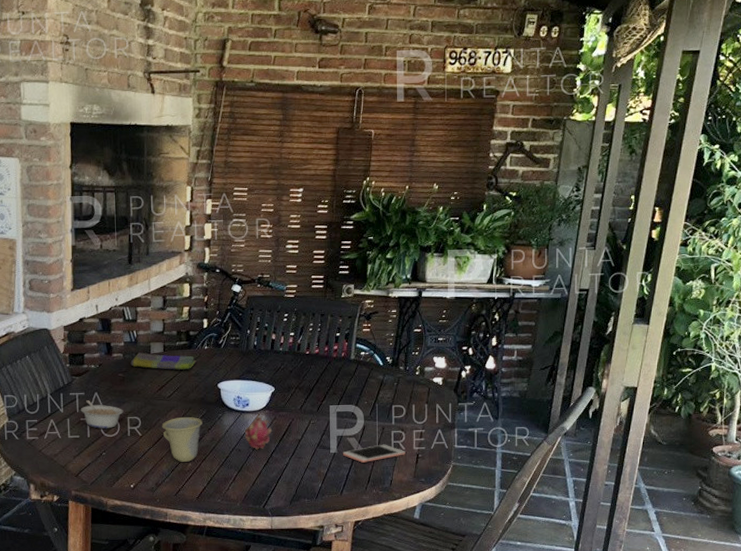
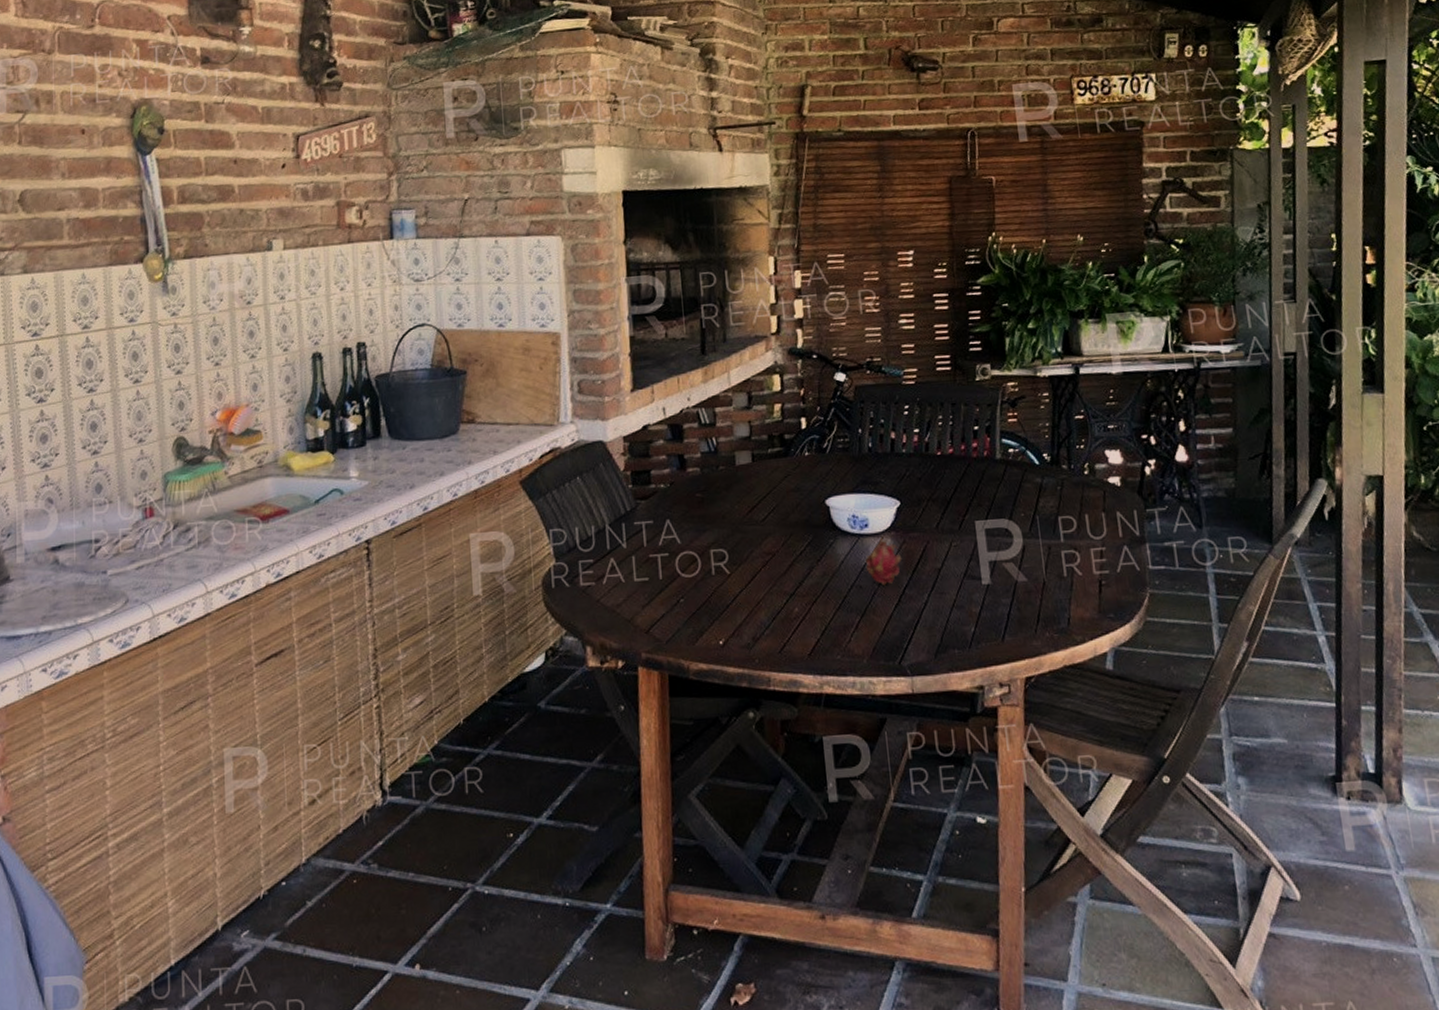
legume: present [80,400,124,429] -> none [648,530,705,567]
dish towel: present [130,352,197,370] -> none [710,464,796,485]
cup: present [161,417,202,462] -> none [755,545,809,607]
cell phone: present [343,444,406,463] -> none [999,569,1084,596]

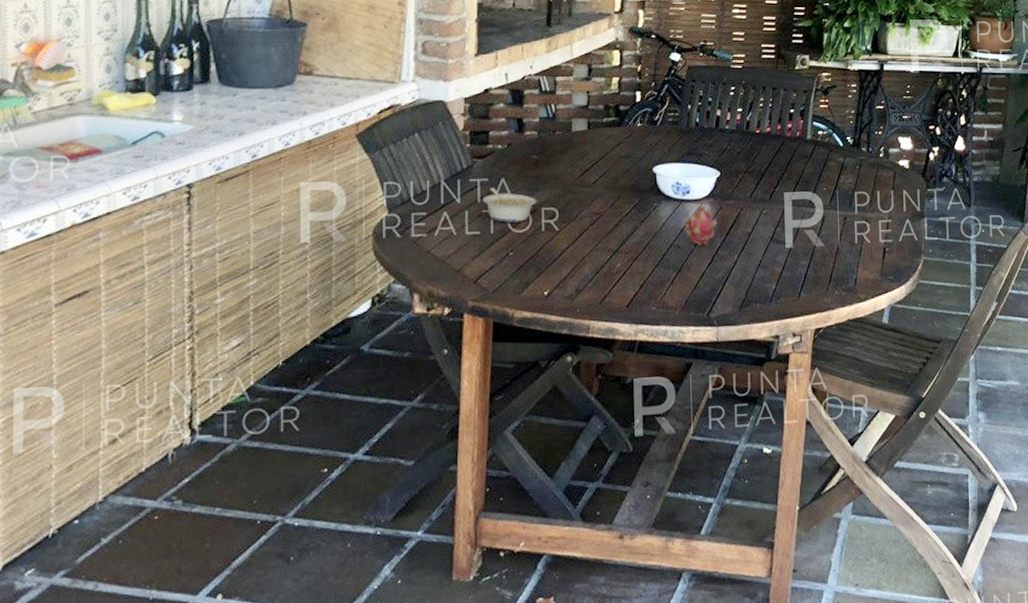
legume: none [648,530,705,567] -> present [482,188,537,223]

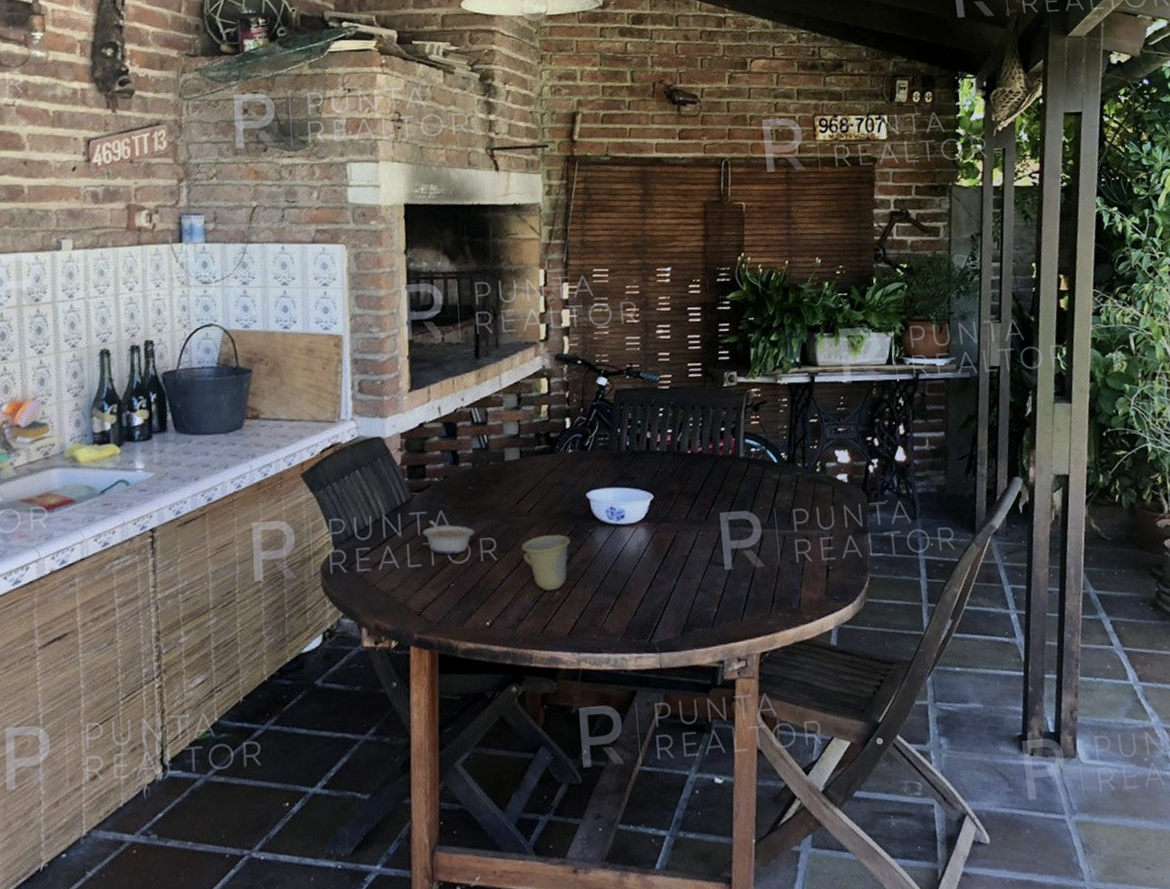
cup: none [584,207,634,262] -> present [521,535,570,591]
fruit: present [684,202,718,246] -> none [621,526,655,571]

